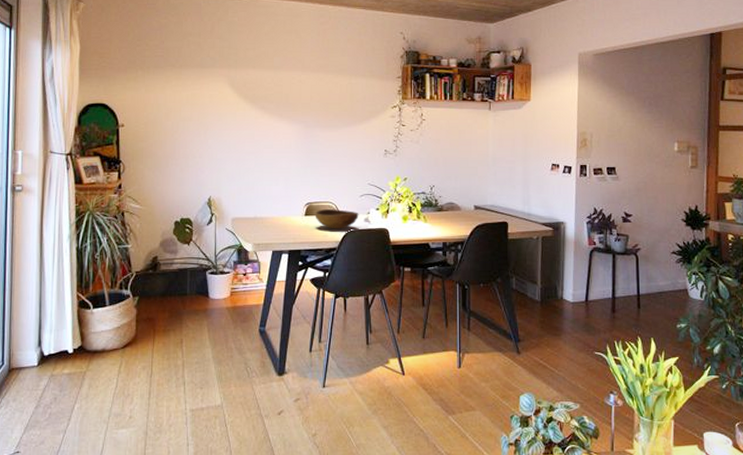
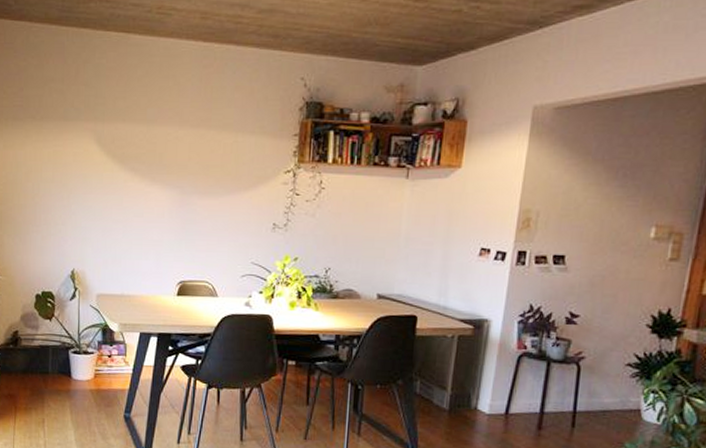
bowl: present [315,209,359,229] -> none [188,289,239,313]

